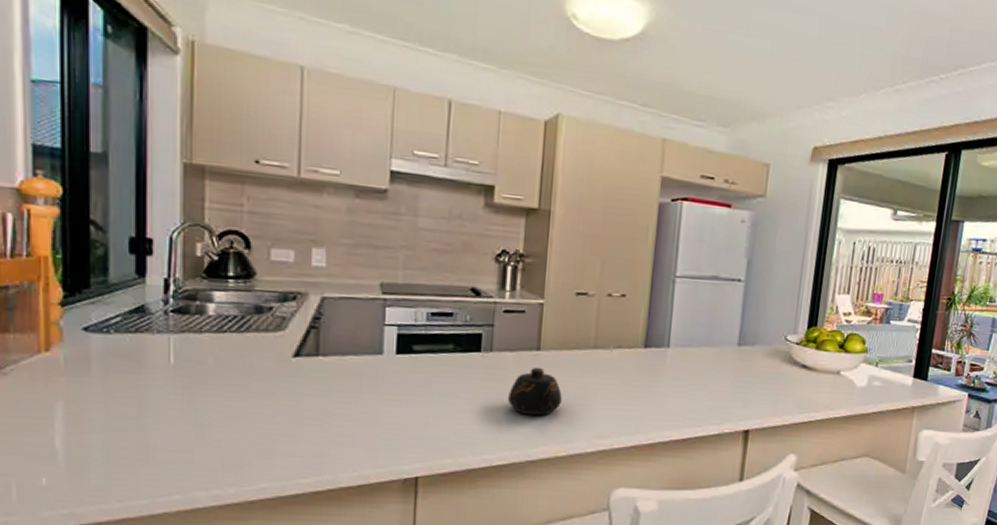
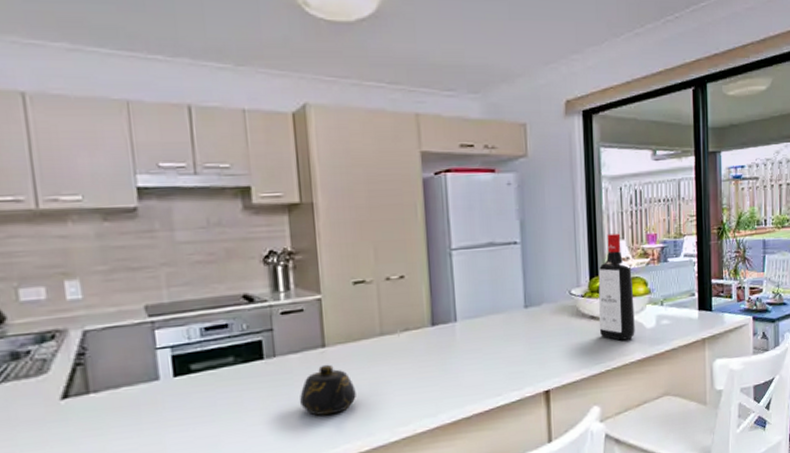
liquor bottle: none [808,286,852,395] -> present [598,233,635,341]

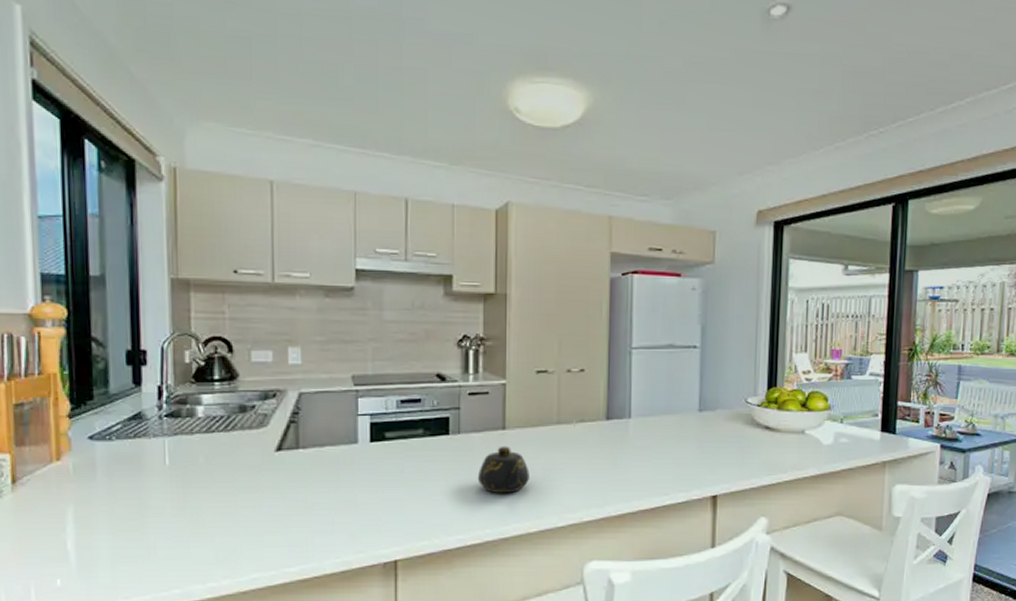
liquor bottle: present [598,233,635,341] -> none [773,346,812,454]

